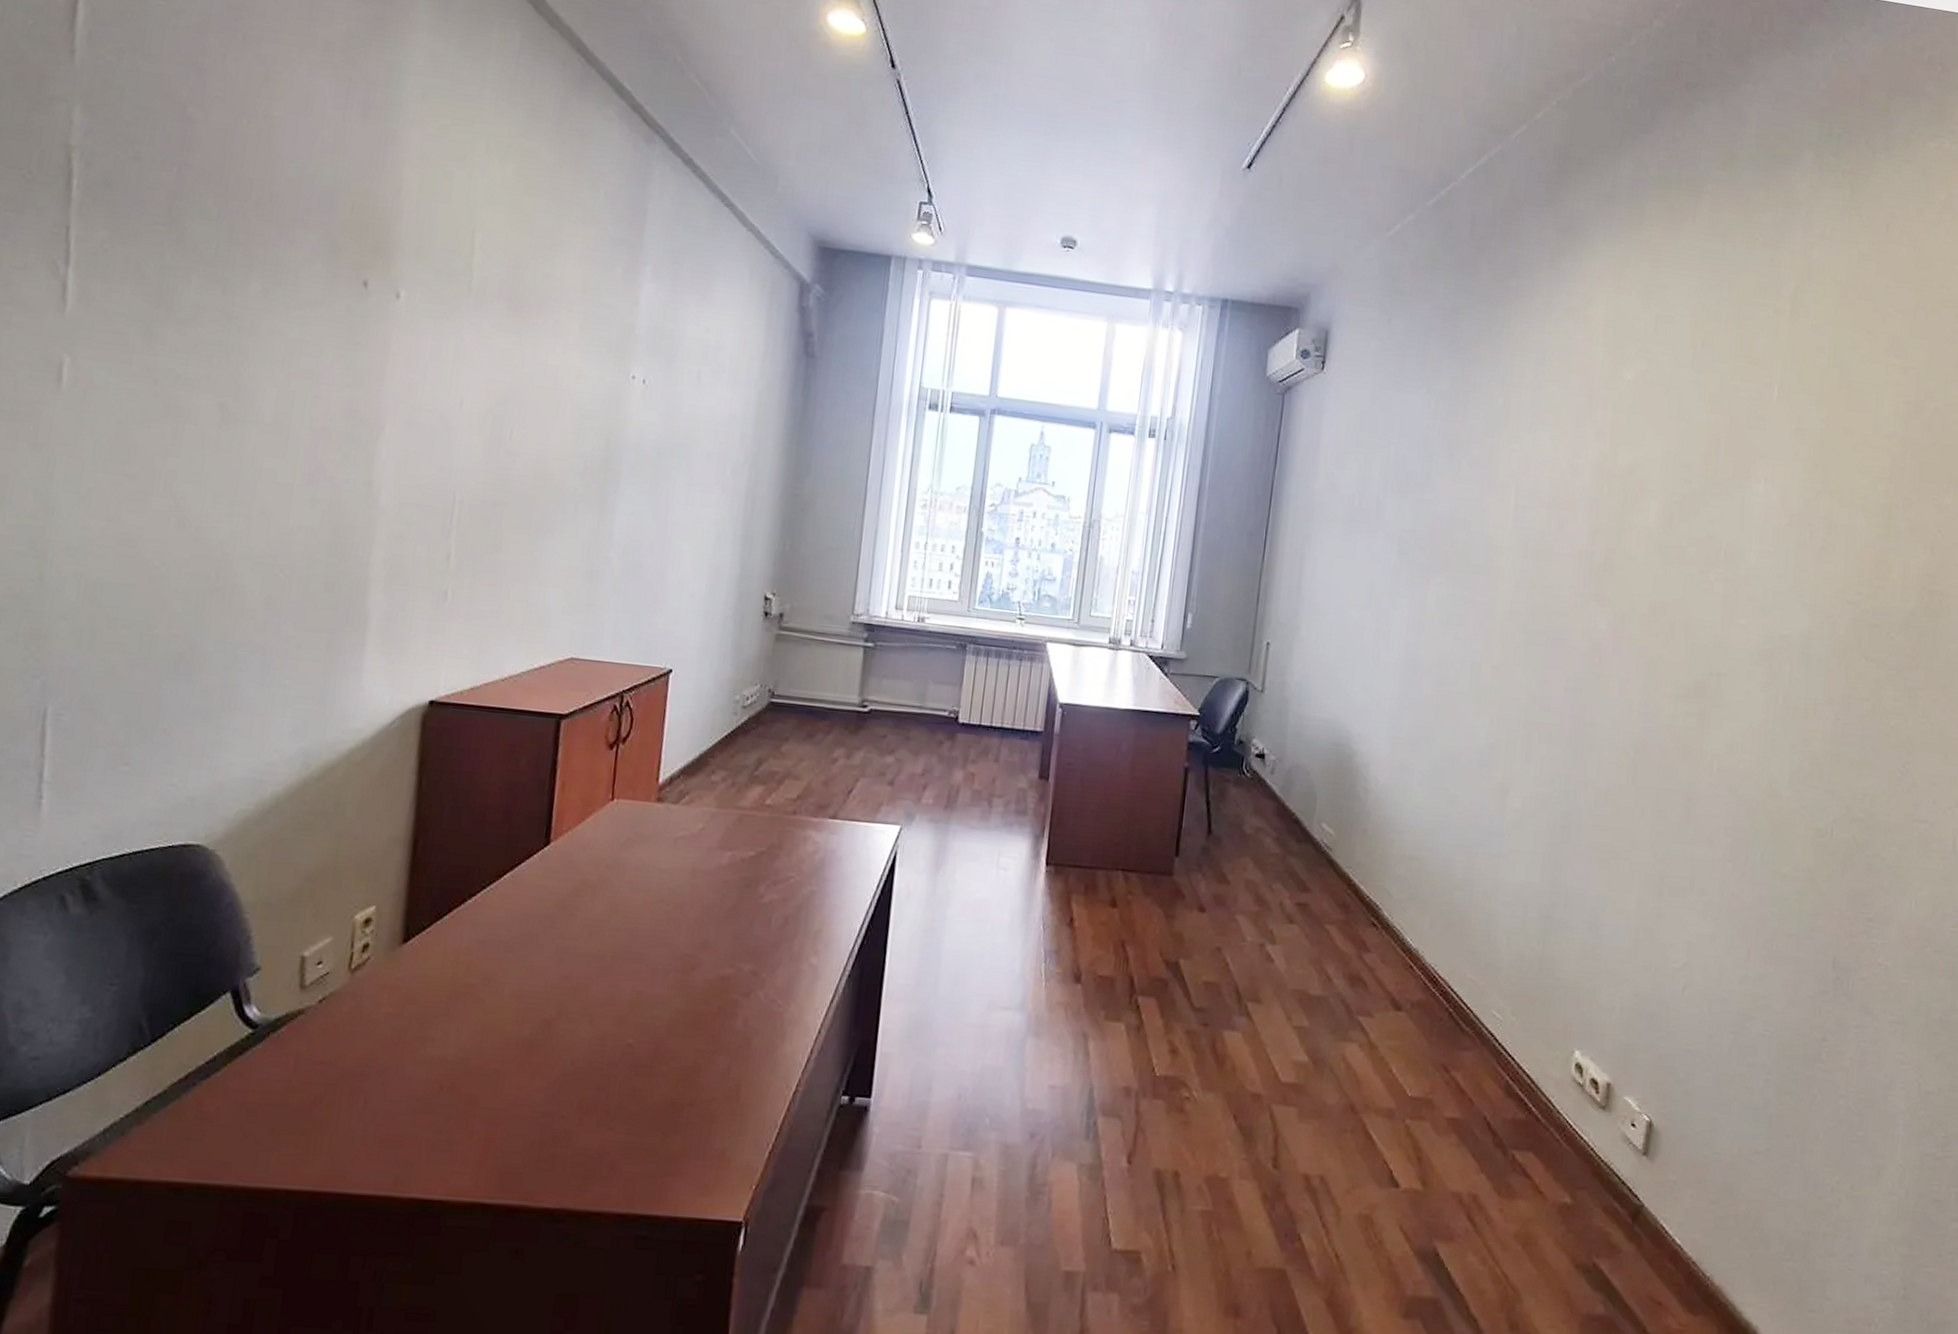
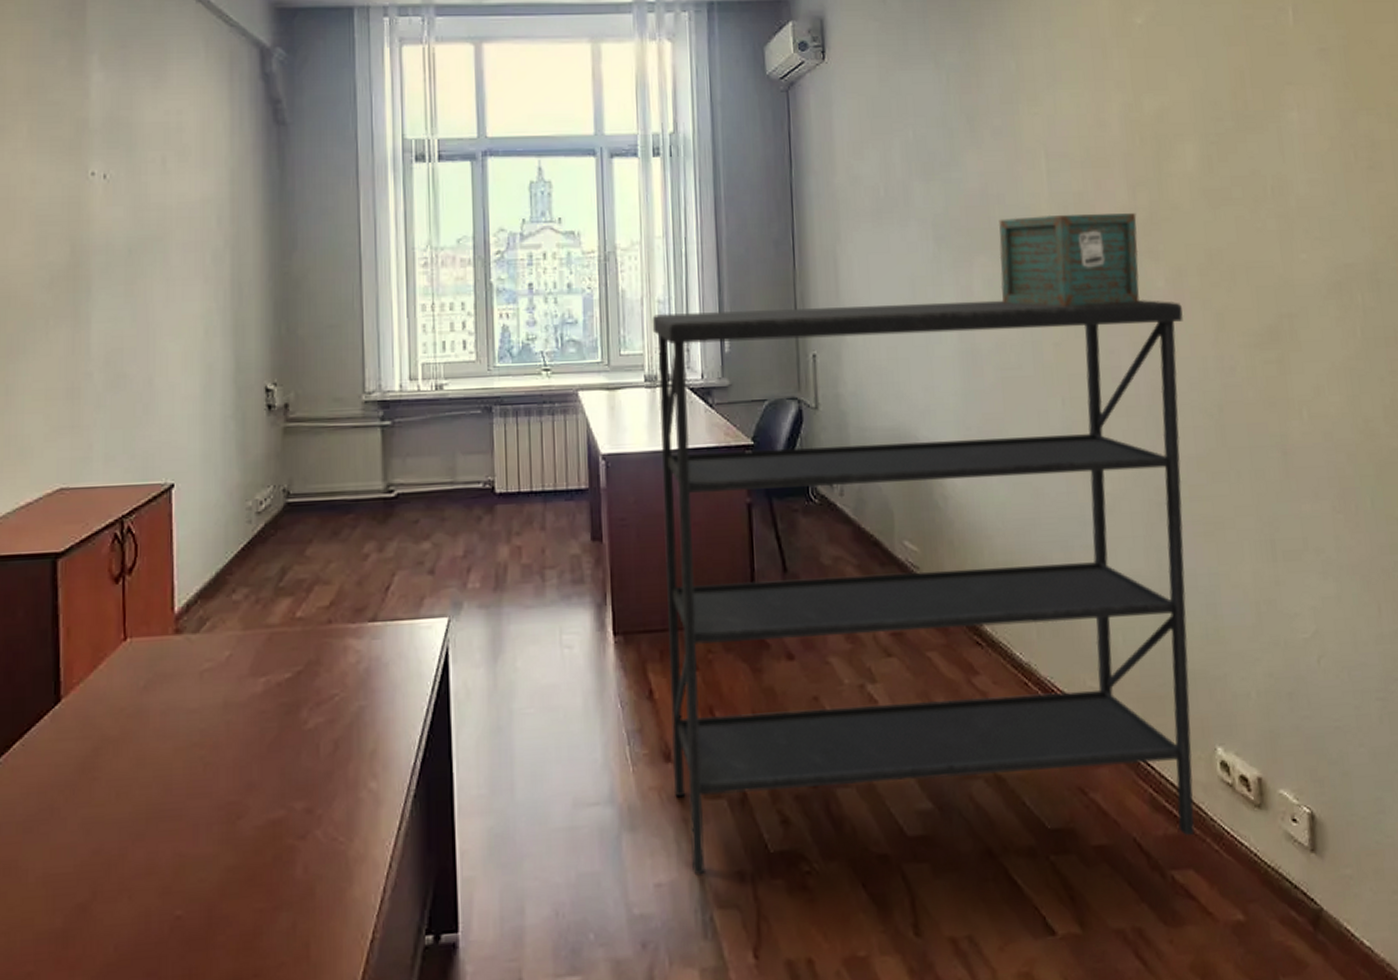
shelving unit: none [1079,583,1618,1123] -> present [652,299,1195,876]
wooden crate: none [1450,544,1592,641] -> present [999,213,1141,307]

